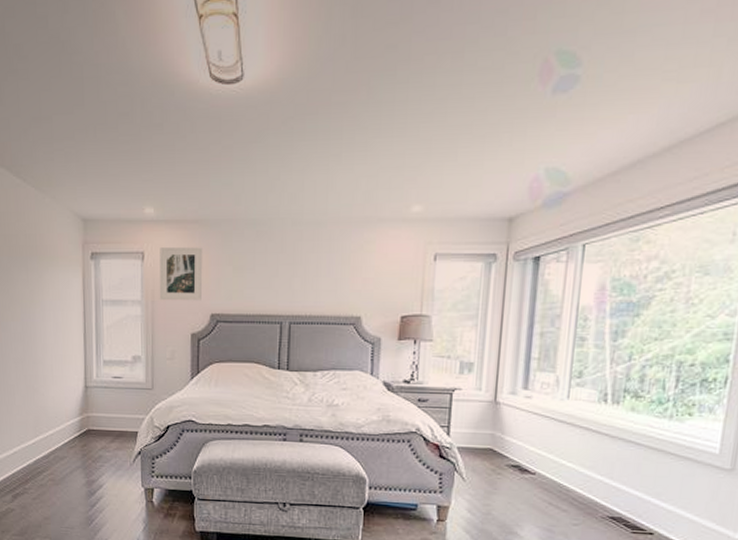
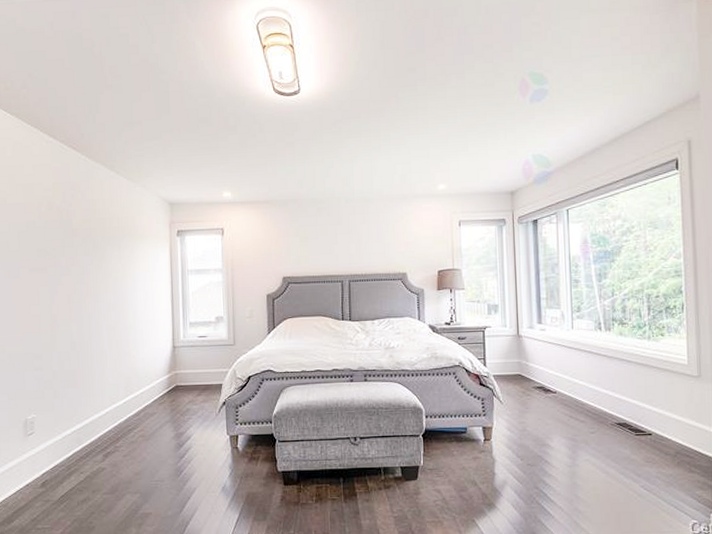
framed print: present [159,247,203,301] -> none [237,222,275,268]

